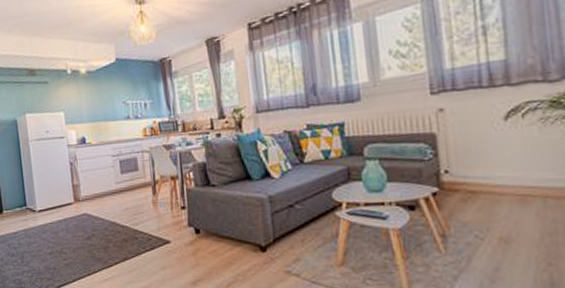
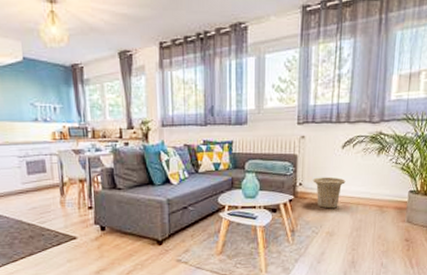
basket: none [464,159,519,205] -> present [313,176,346,209]

